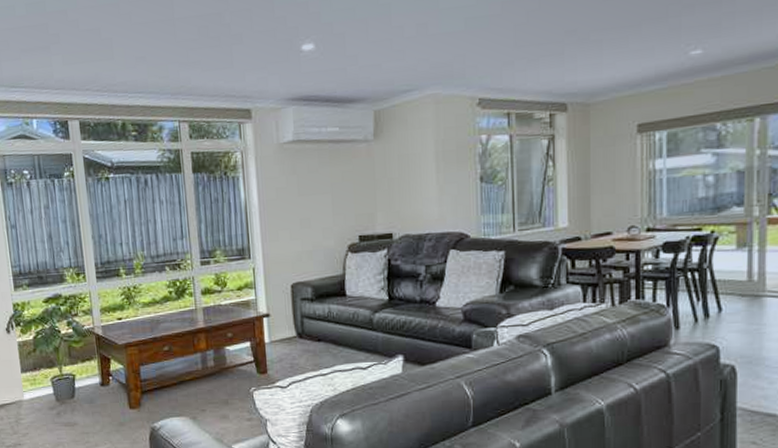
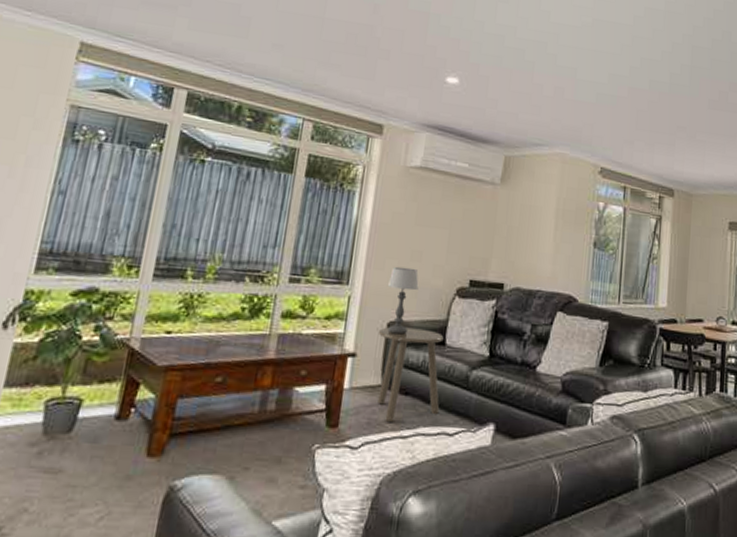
table lamp: none [284,234,313,294] -> present [387,266,419,335]
side table: none [284,285,351,364] -> present [378,327,444,422]

